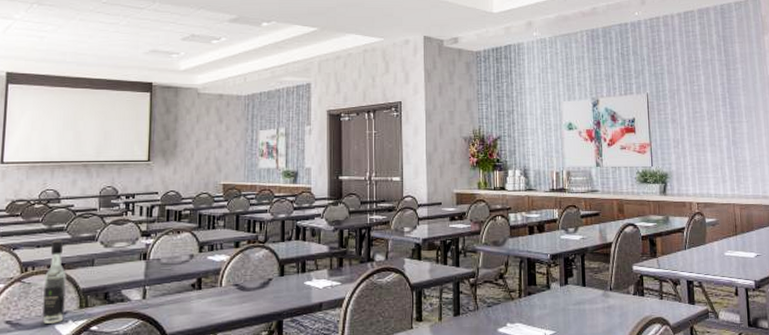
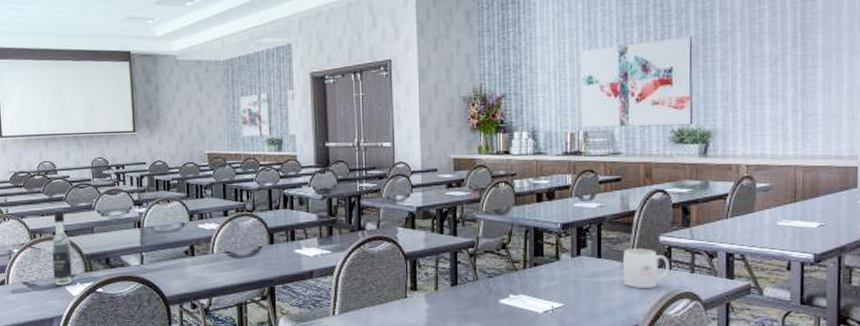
mug: none [603,277,643,315] -> present [622,249,670,288]

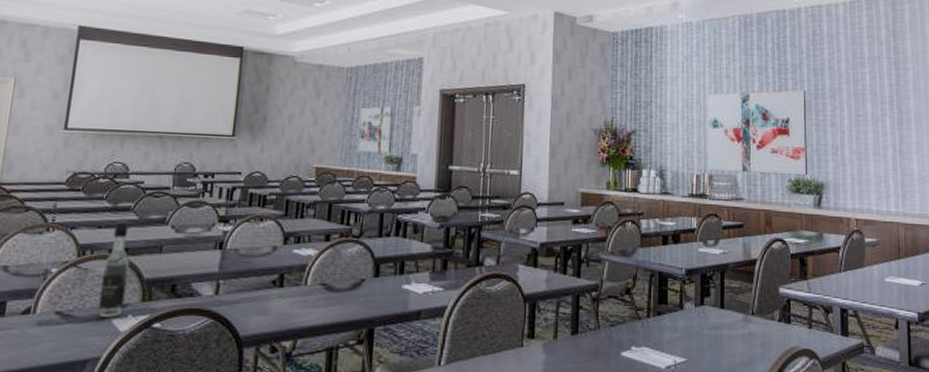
mug: present [622,249,670,288] -> none [744,300,789,344]

